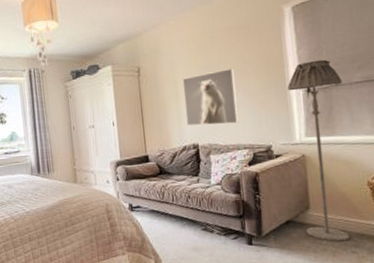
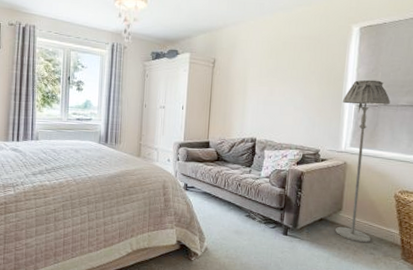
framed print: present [182,68,239,126] -> none [249,74,300,125]

